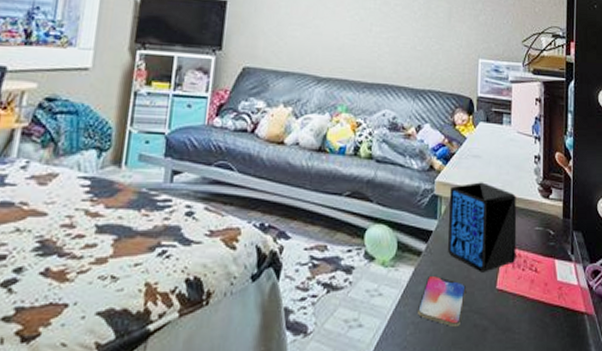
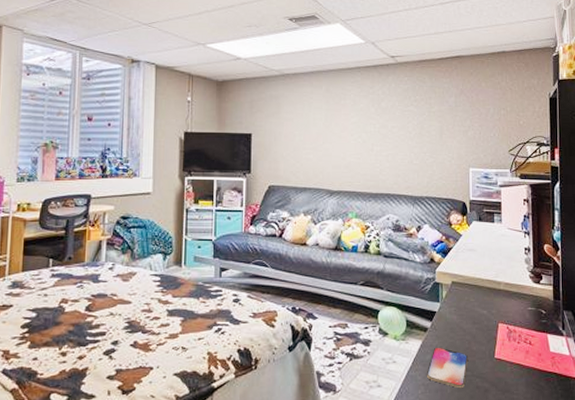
speaker: present [448,182,517,273] -> none [450,271,512,345]

